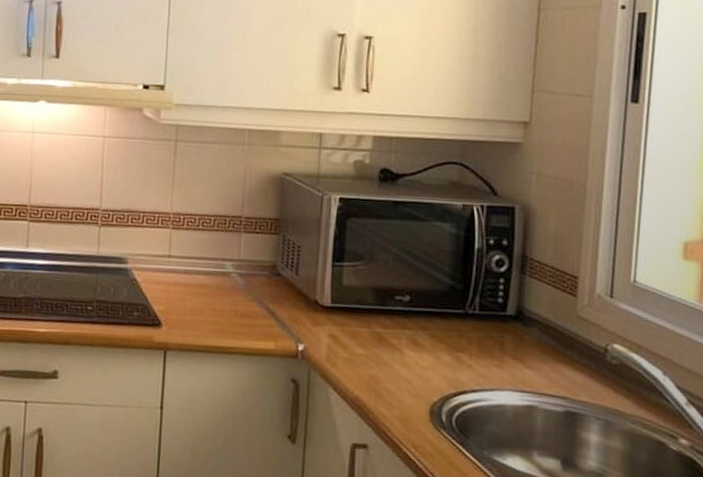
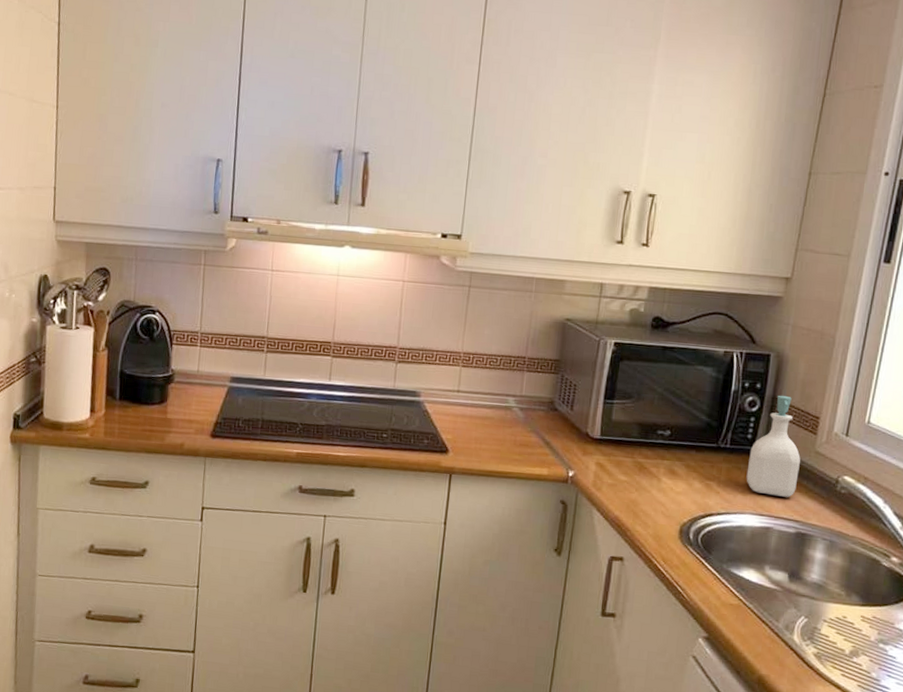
soap bottle: none [501,252,561,370] -> present [746,395,801,497]

